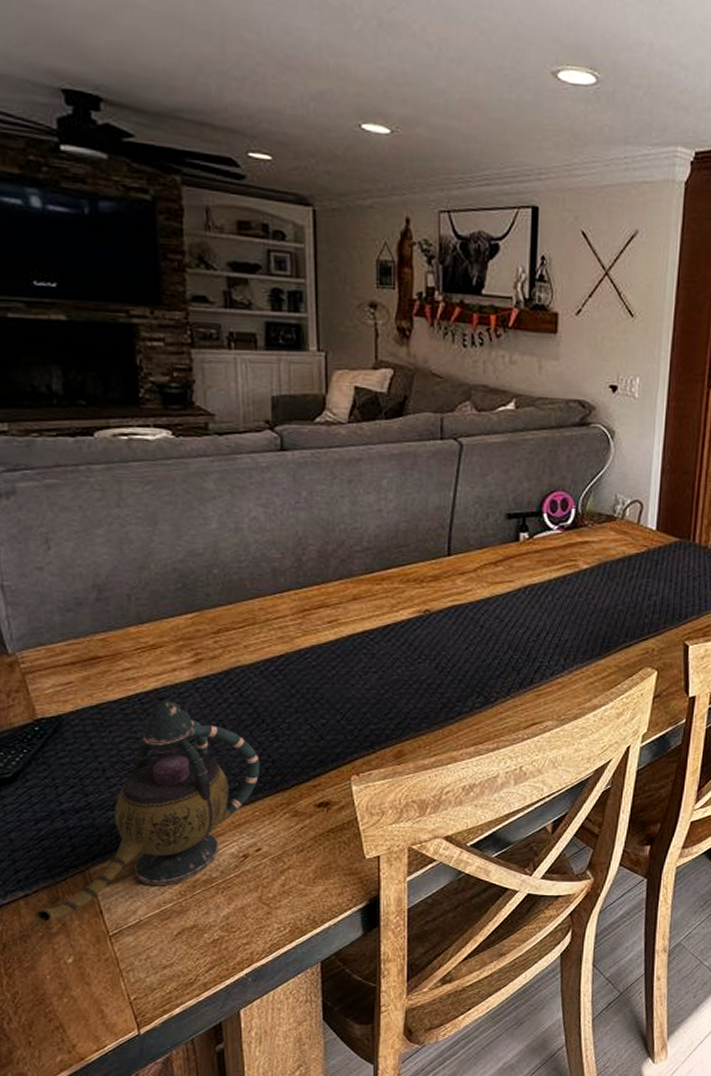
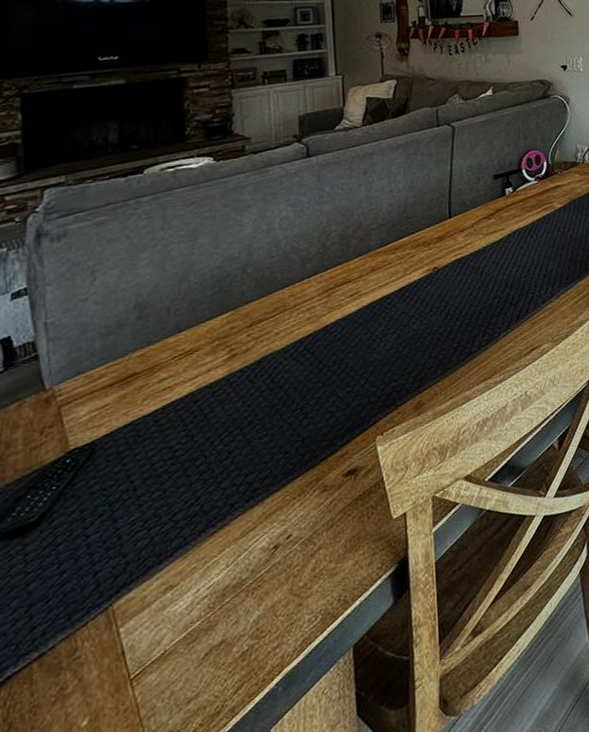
teapot: present [34,695,260,923] -> none [48,390,291,686]

